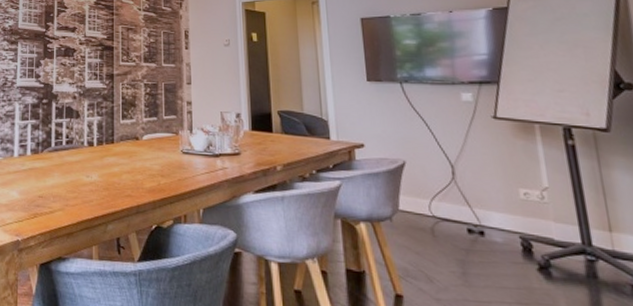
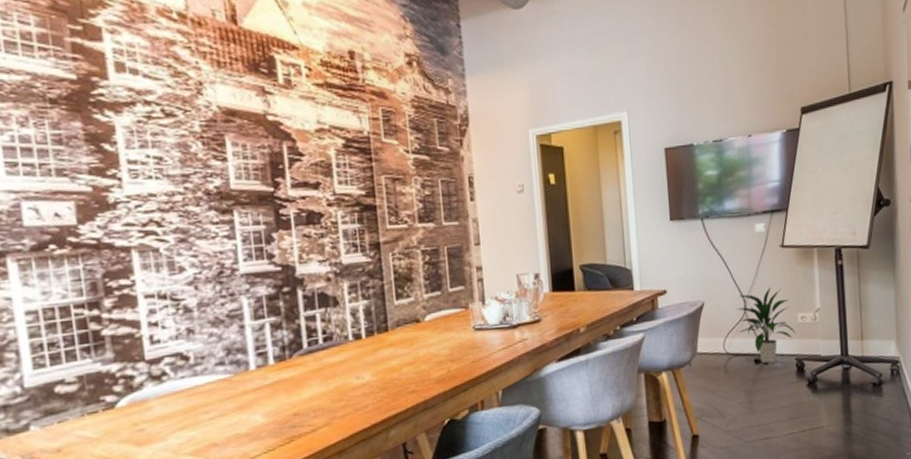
indoor plant: none [442,156,518,237] -> present [736,287,795,364]

